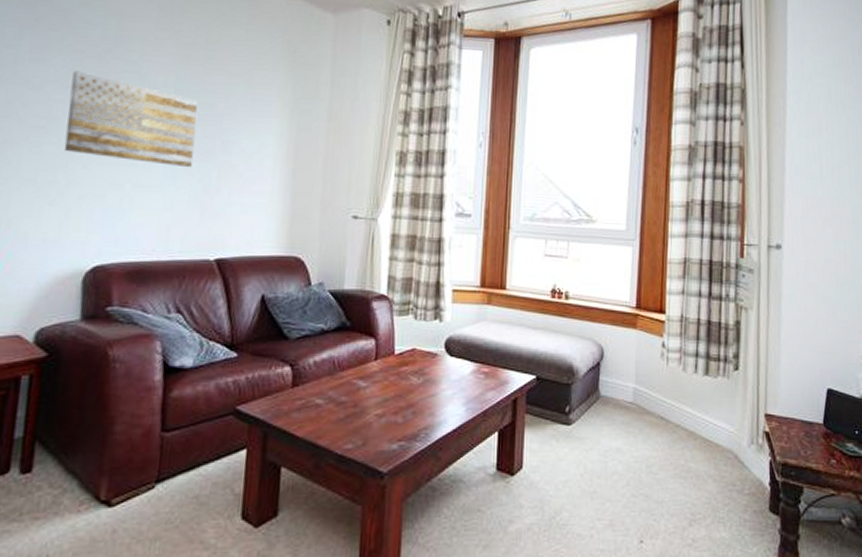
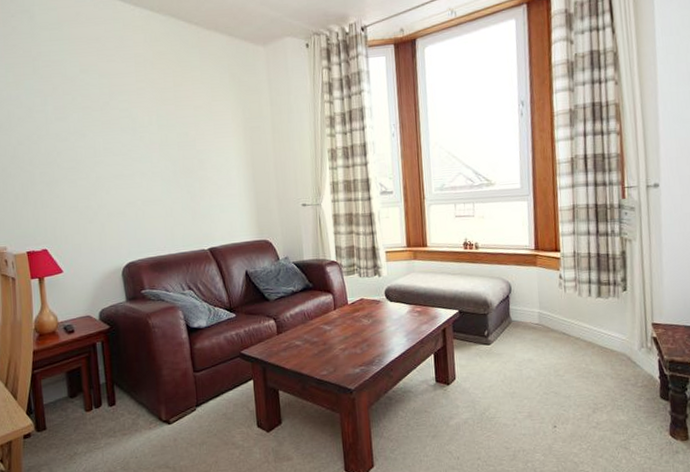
wall art: present [64,71,198,168] -> none [86,122,180,184]

